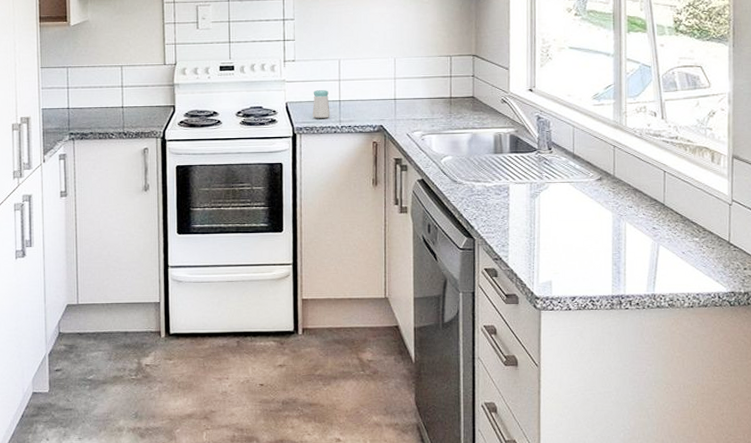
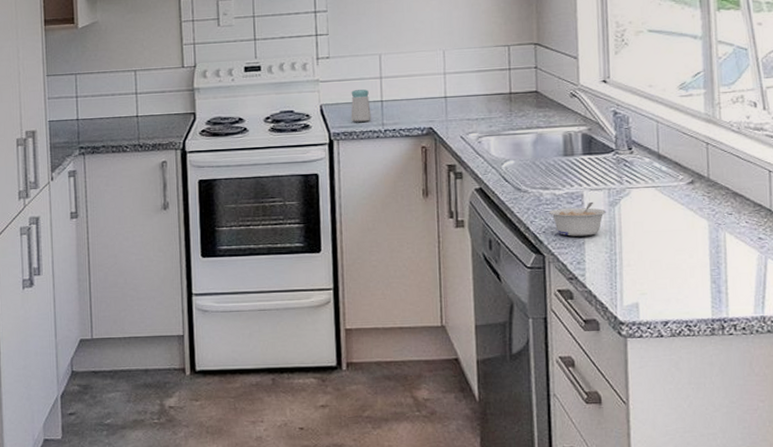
legume: none [479,193,529,223] -> present [548,201,607,236]

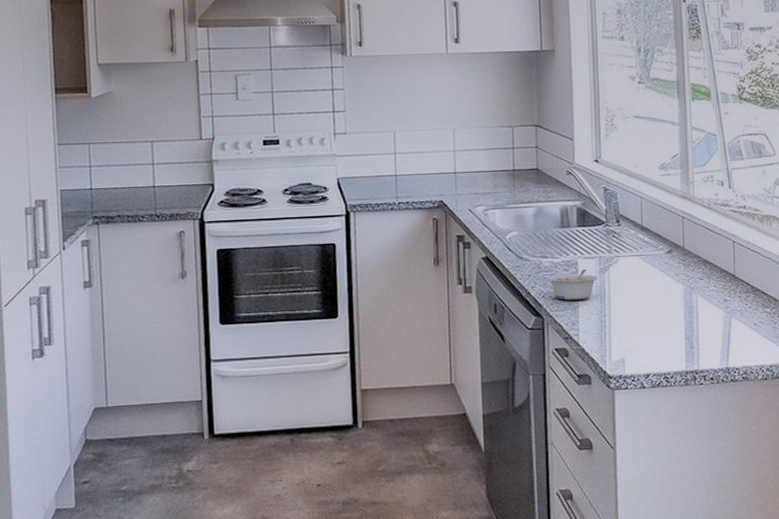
salt shaker: present [351,89,371,122] -> none [366,164,386,195]

